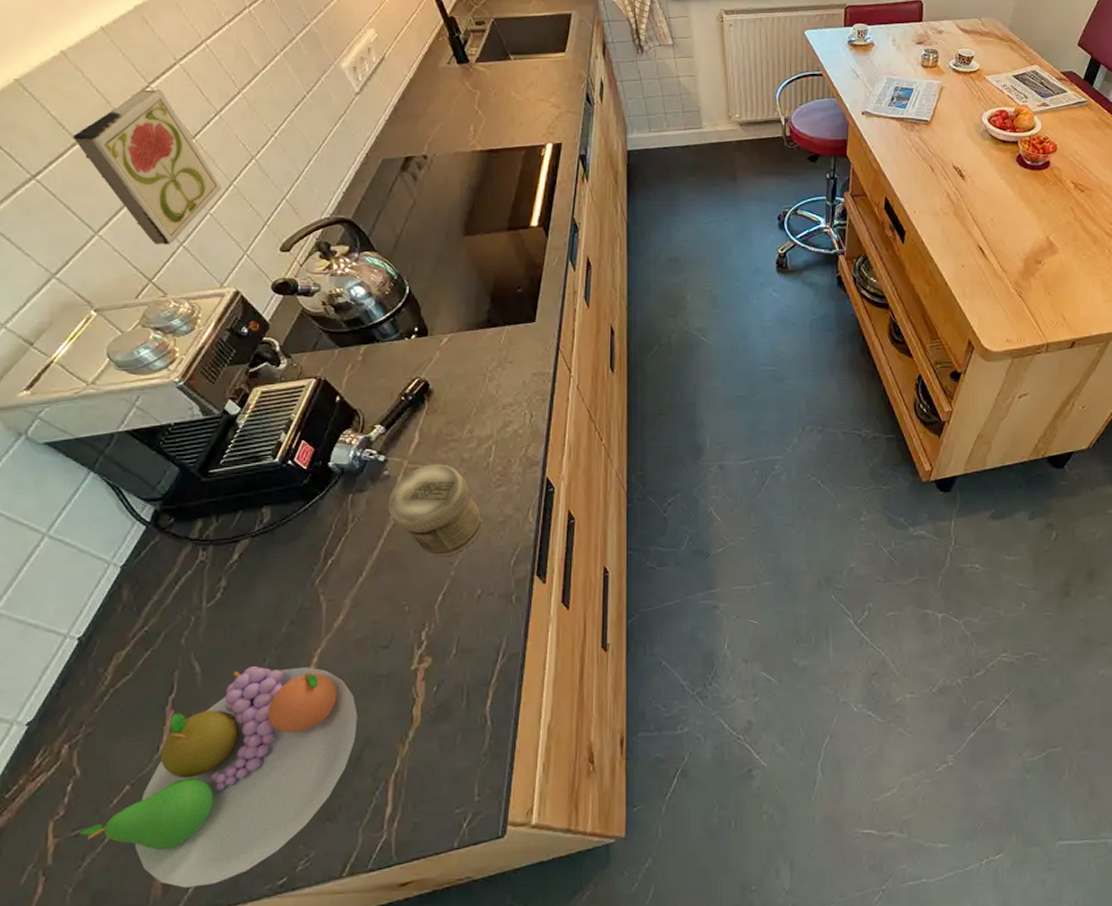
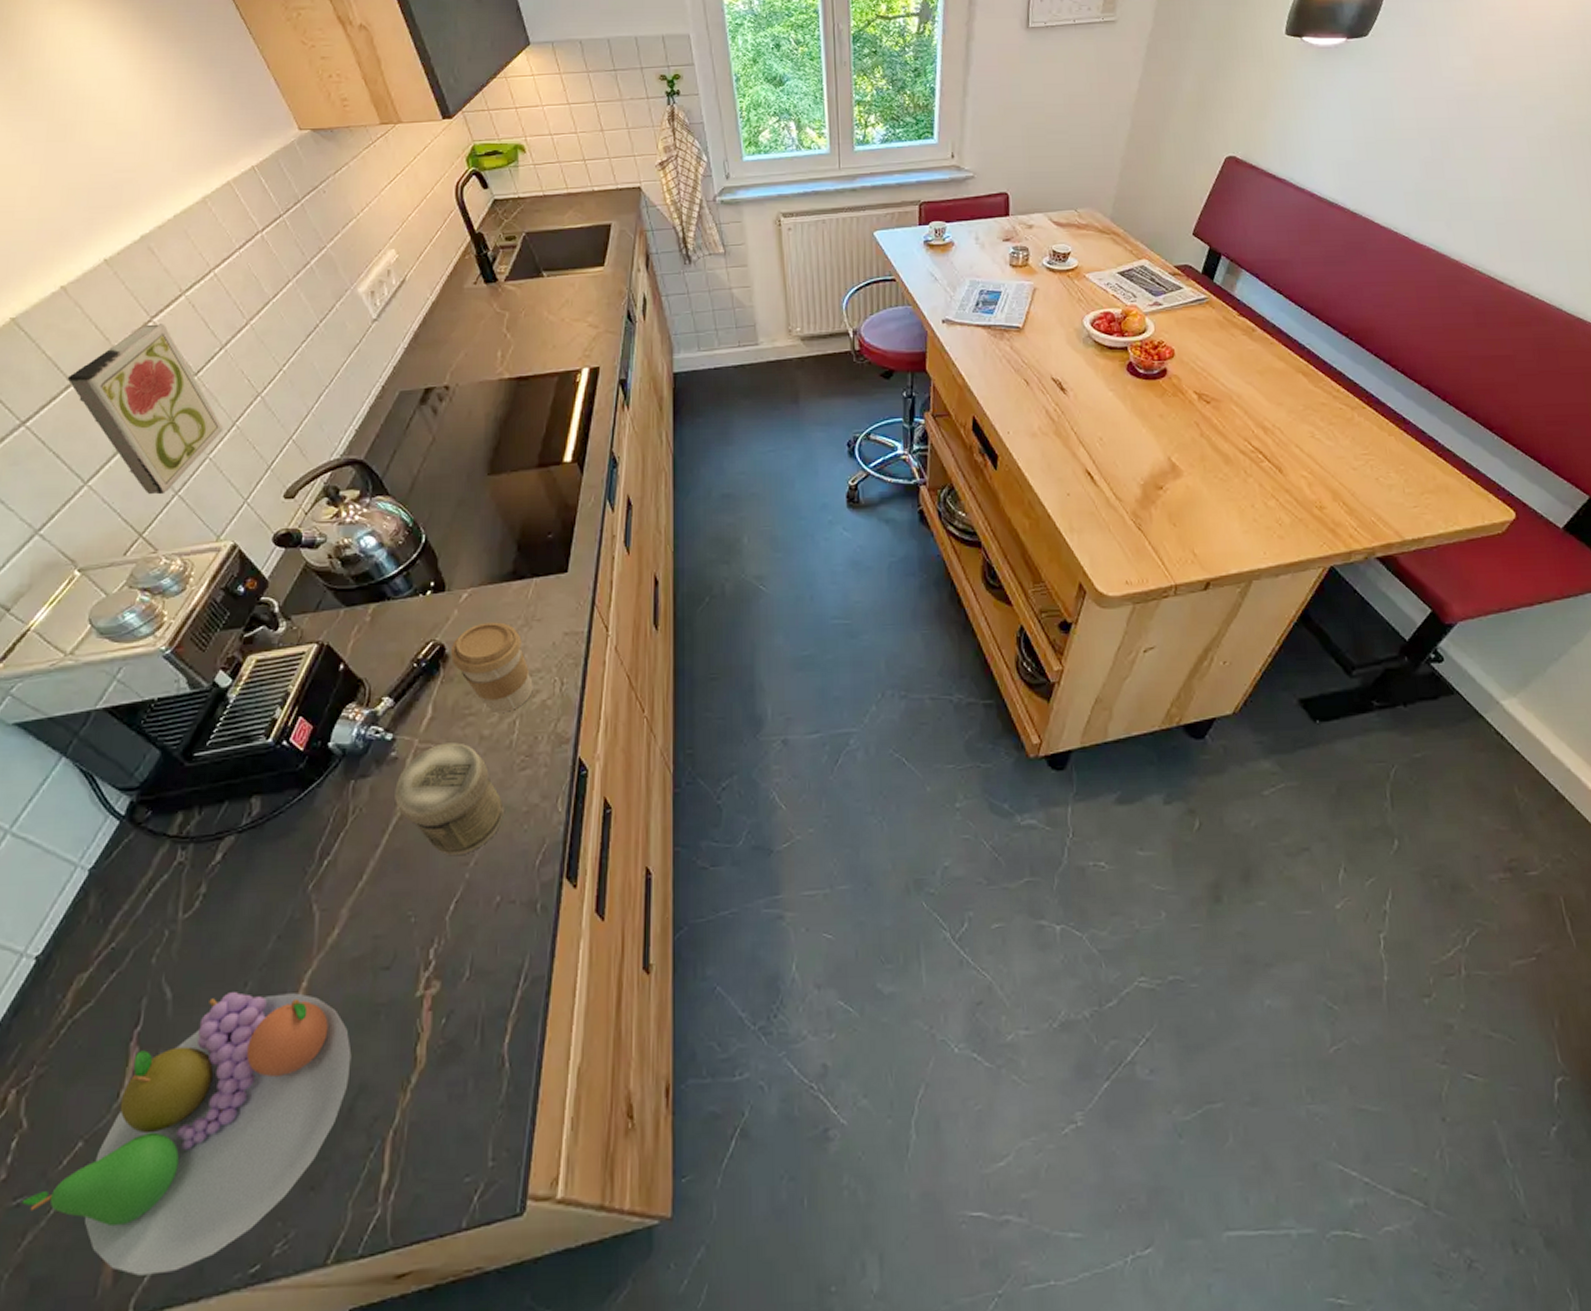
coffee cup: none [433,363,506,439] -> present [450,622,533,713]

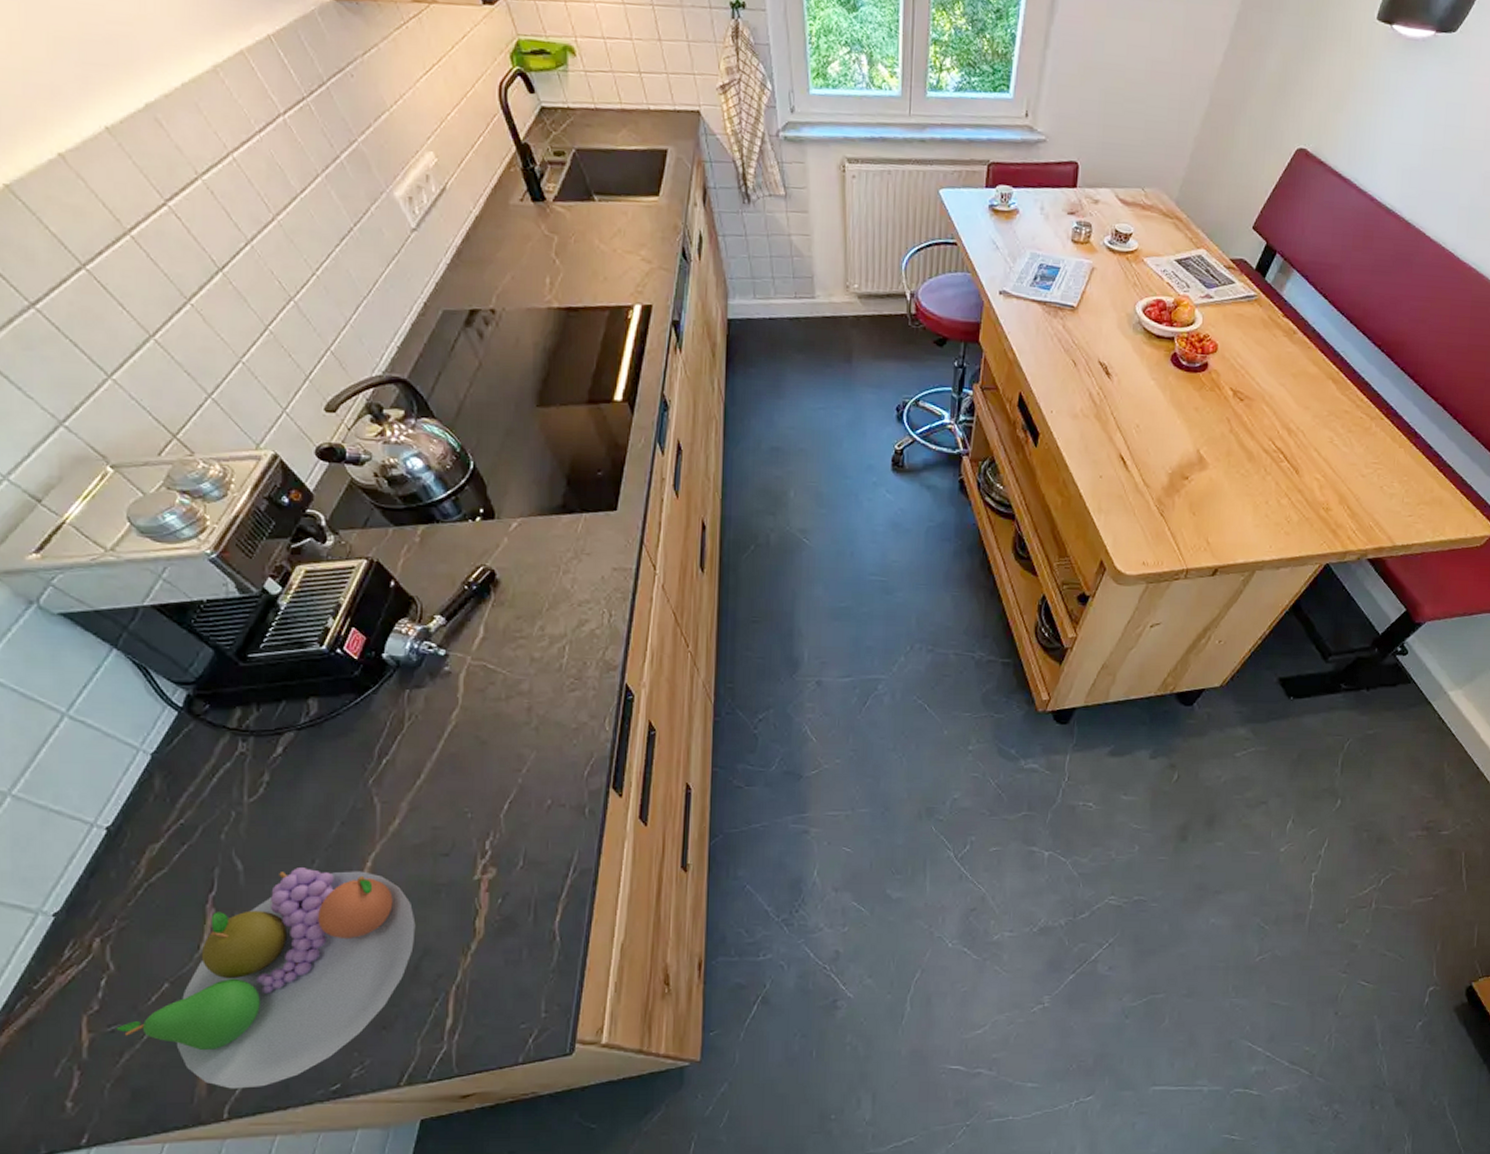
decorative tile: present [67,324,224,495] -> none [77,208,256,396]
jar: present [395,742,504,856] -> none [449,662,554,763]
coffee cup: present [450,622,533,713] -> none [501,552,582,638]

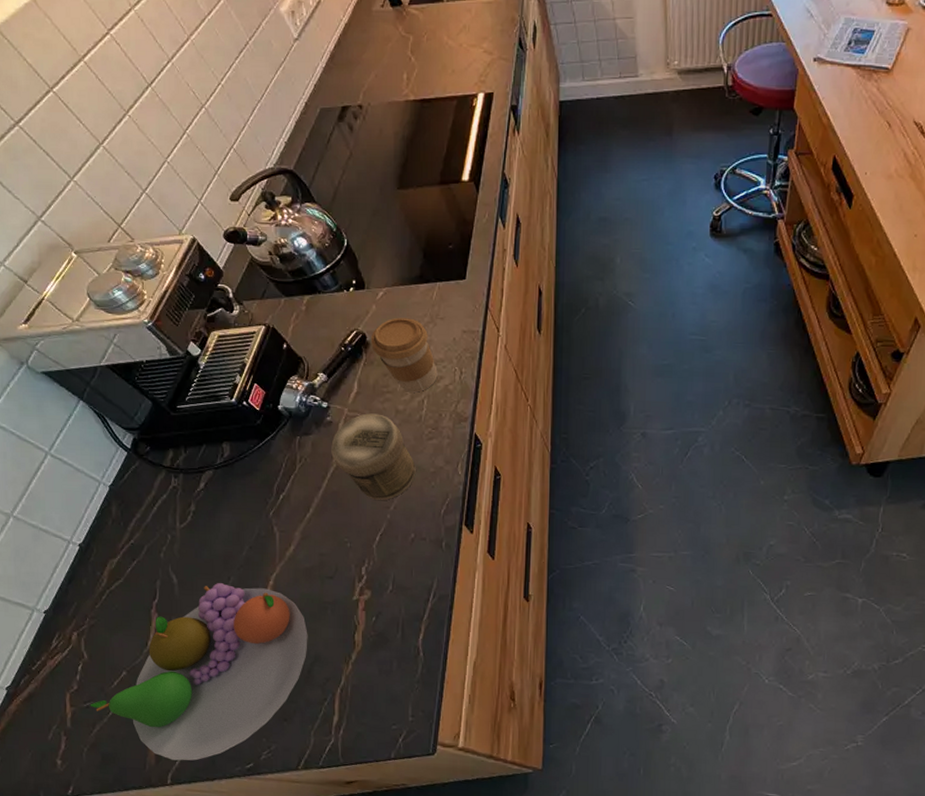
jar: none [449,662,554,763] -> present [331,413,416,501]
coffee cup: none [501,552,582,638] -> present [370,317,438,393]

